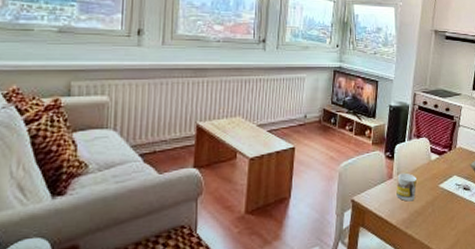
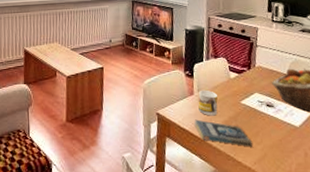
book: none [391,205,448,233] -> present [194,119,253,147]

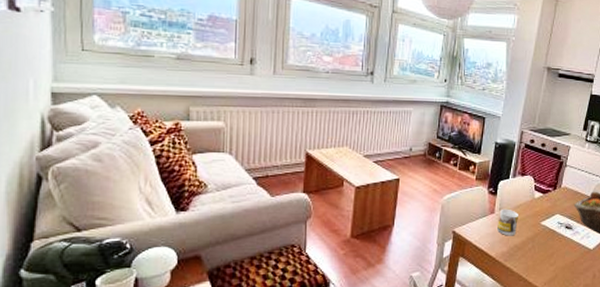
book: present [194,119,253,147] -> none [491,239,546,268]

